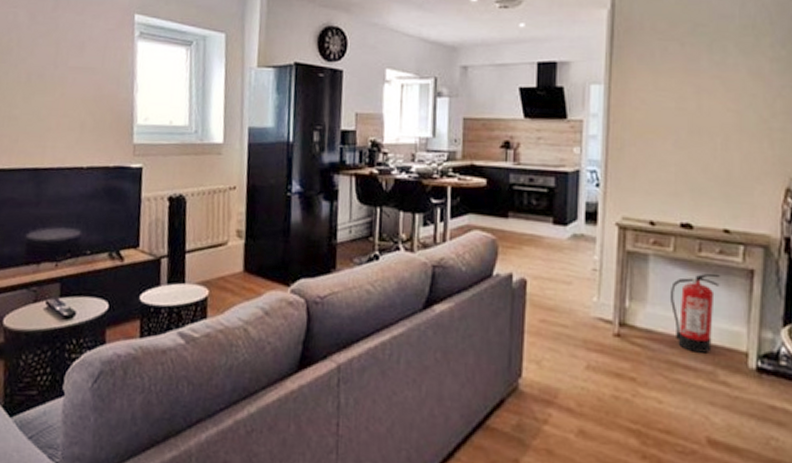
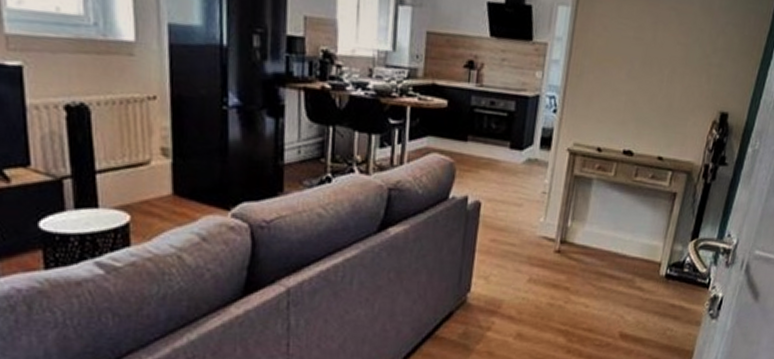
fire extinguisher: present [669,273,720,353] -> none [605,195,649,264]

